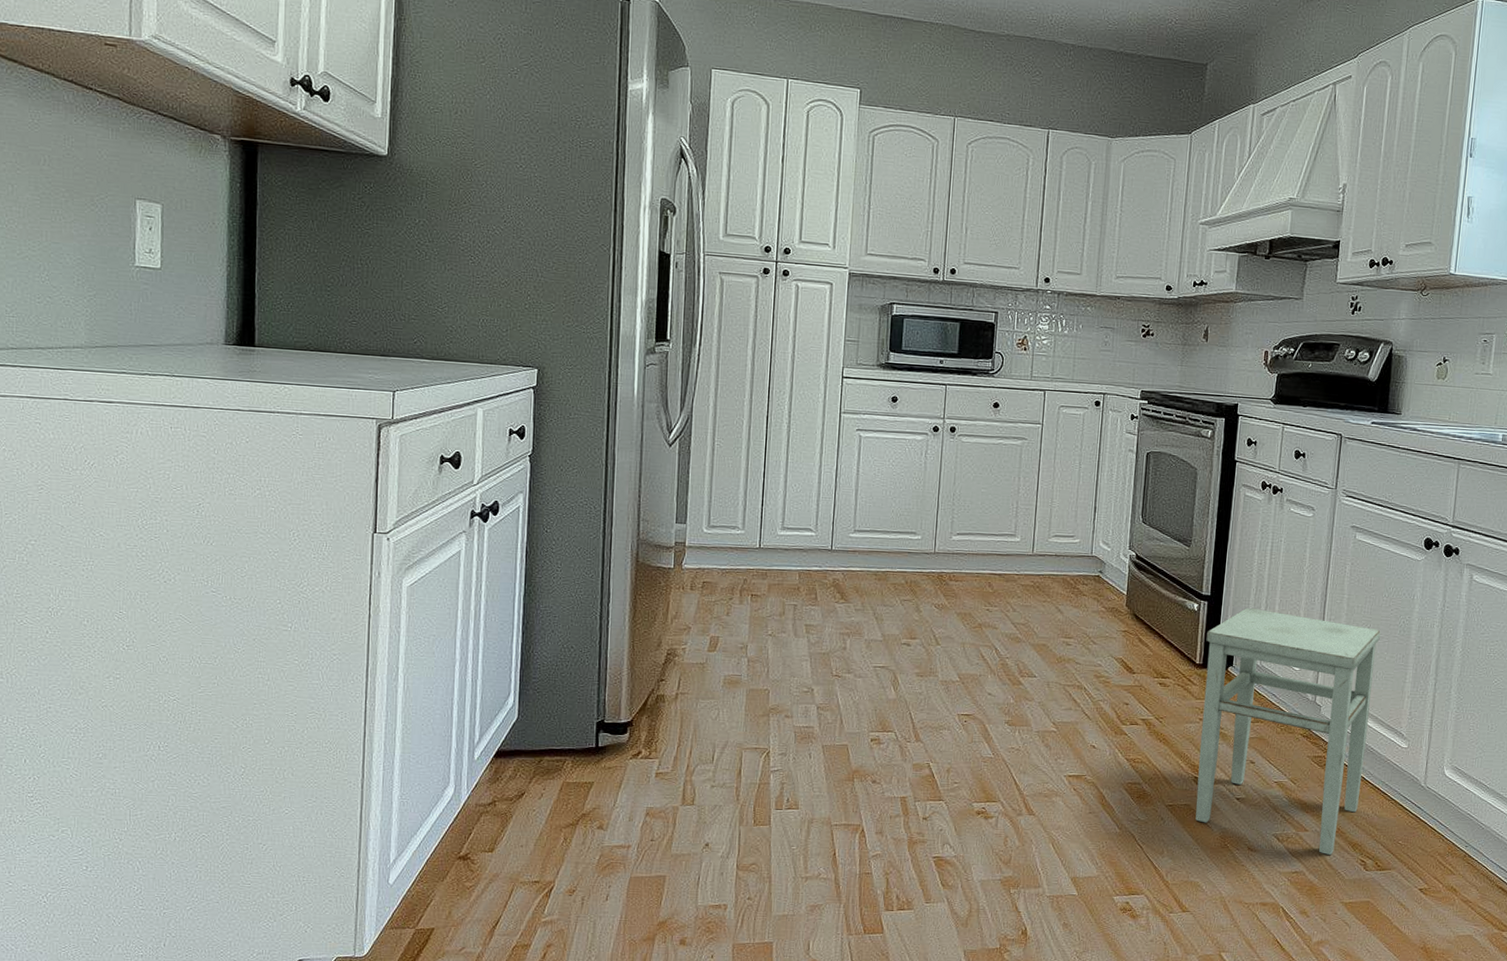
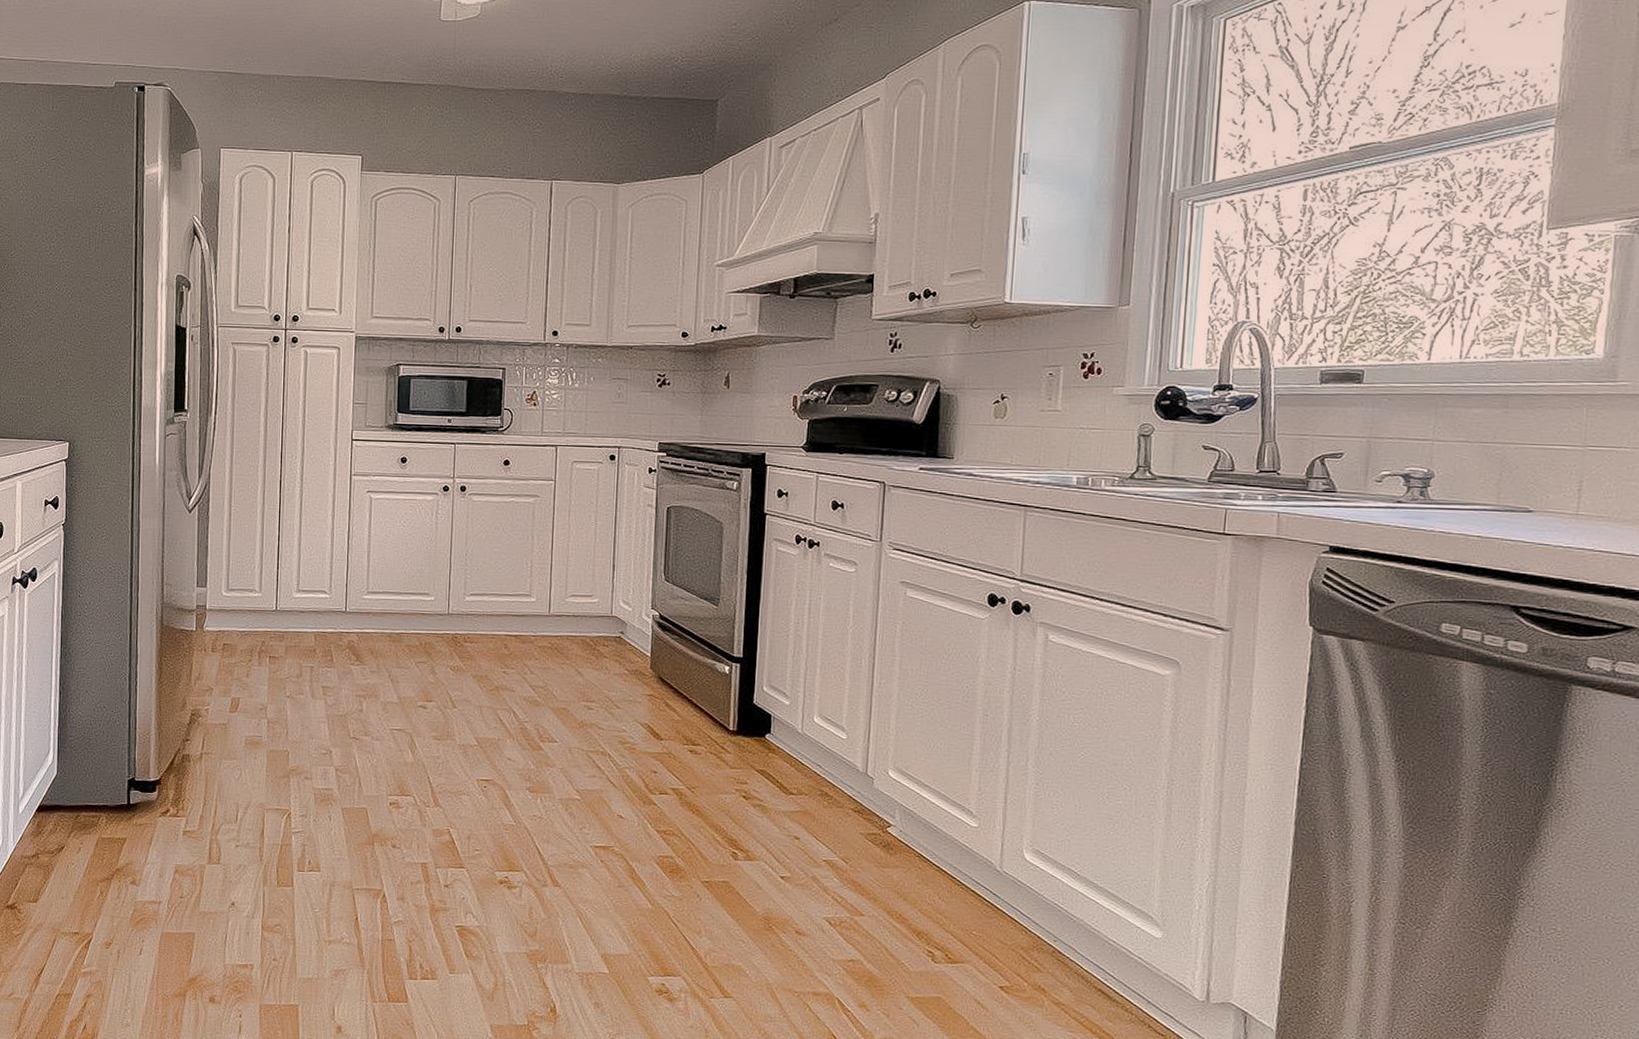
stool: present [1195,607,1381,856] -> none [735,670,940,944]

